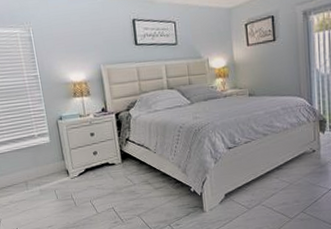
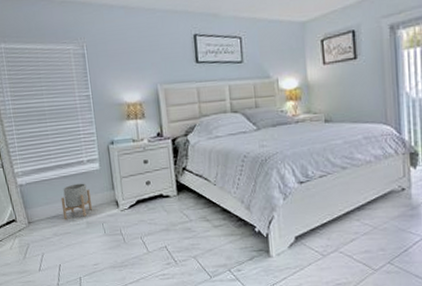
planter: none [14,155,44,188] -> present [60,183,92,219]

